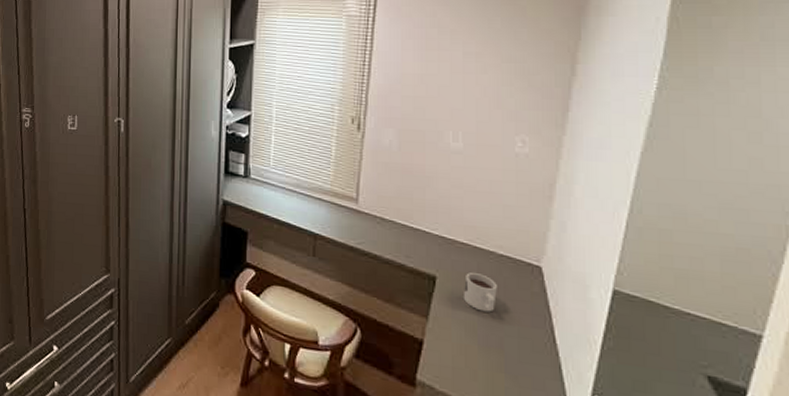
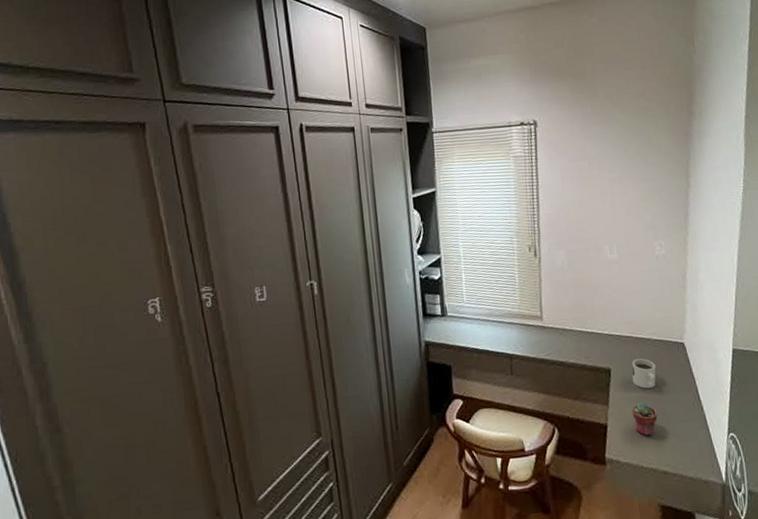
potted succulent: none [458,325,492,369] -> present [632,402,658,436]

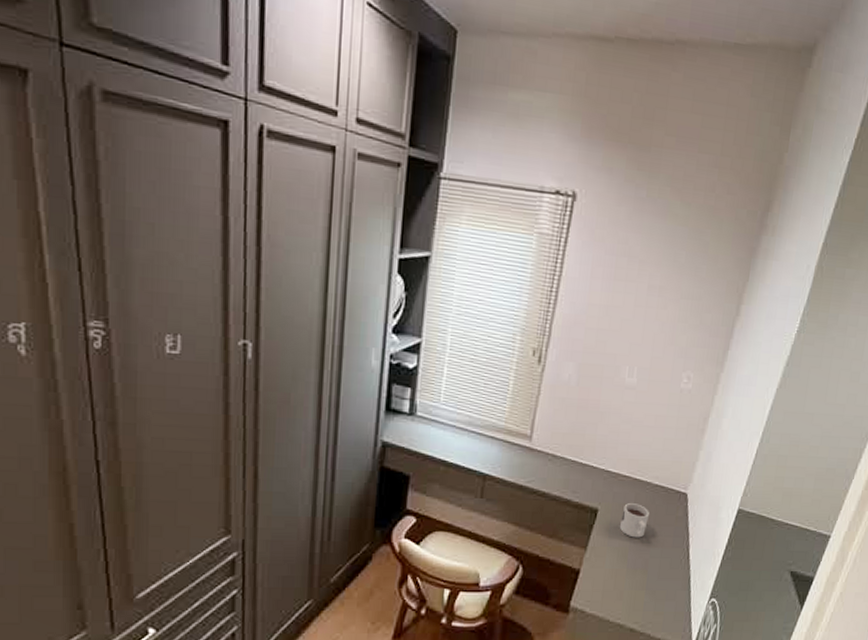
potted succulent: present [632,402,658,436] -> none [610,551,639,589]

